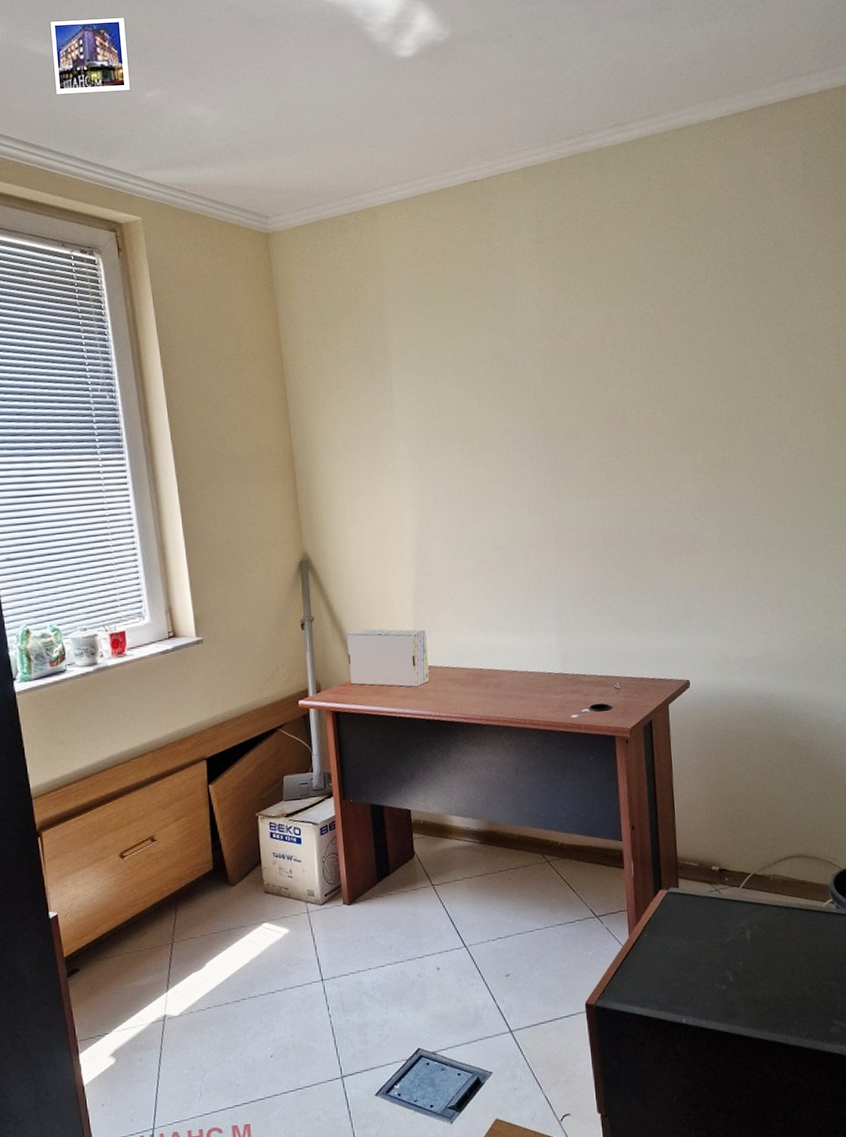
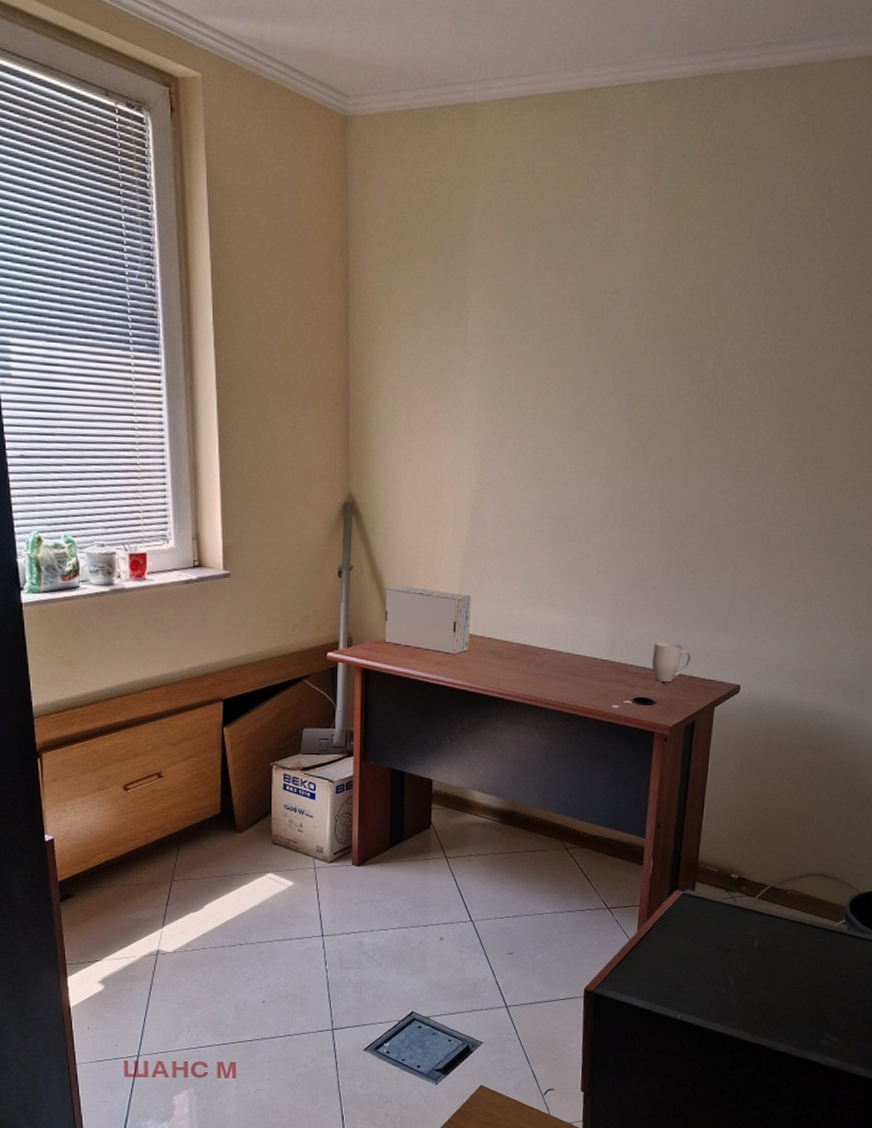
mug: none [602,649,640,687] -> present [651,641,692,682]

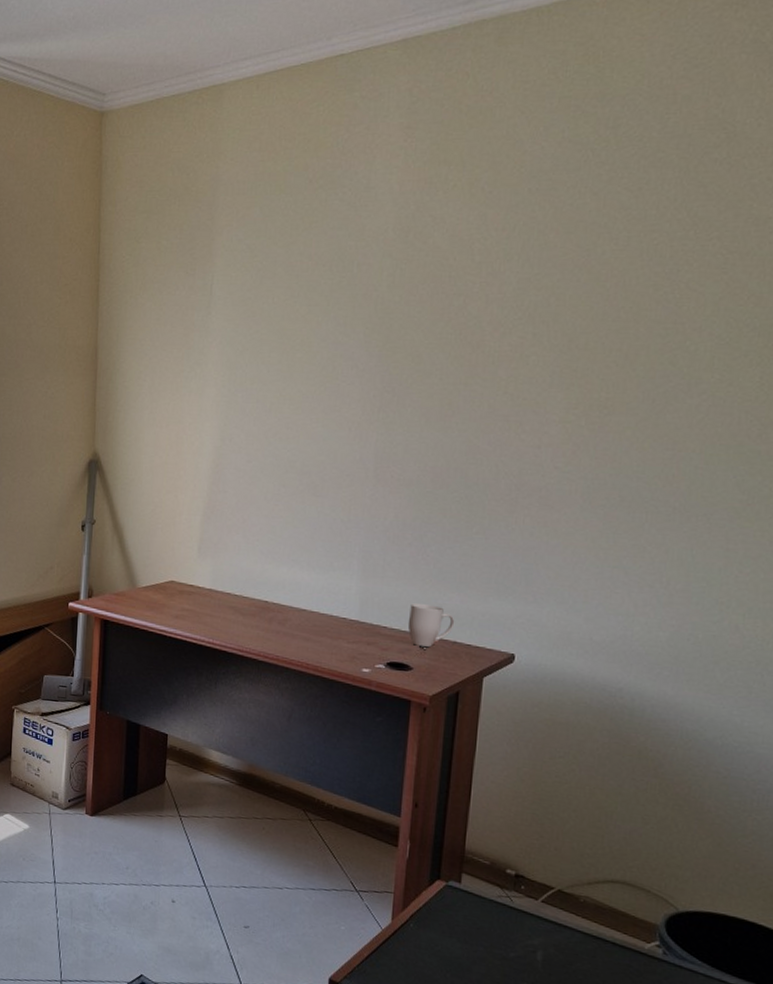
file organizer: present [384,585,471,654] -> none [123,539,211,609]

